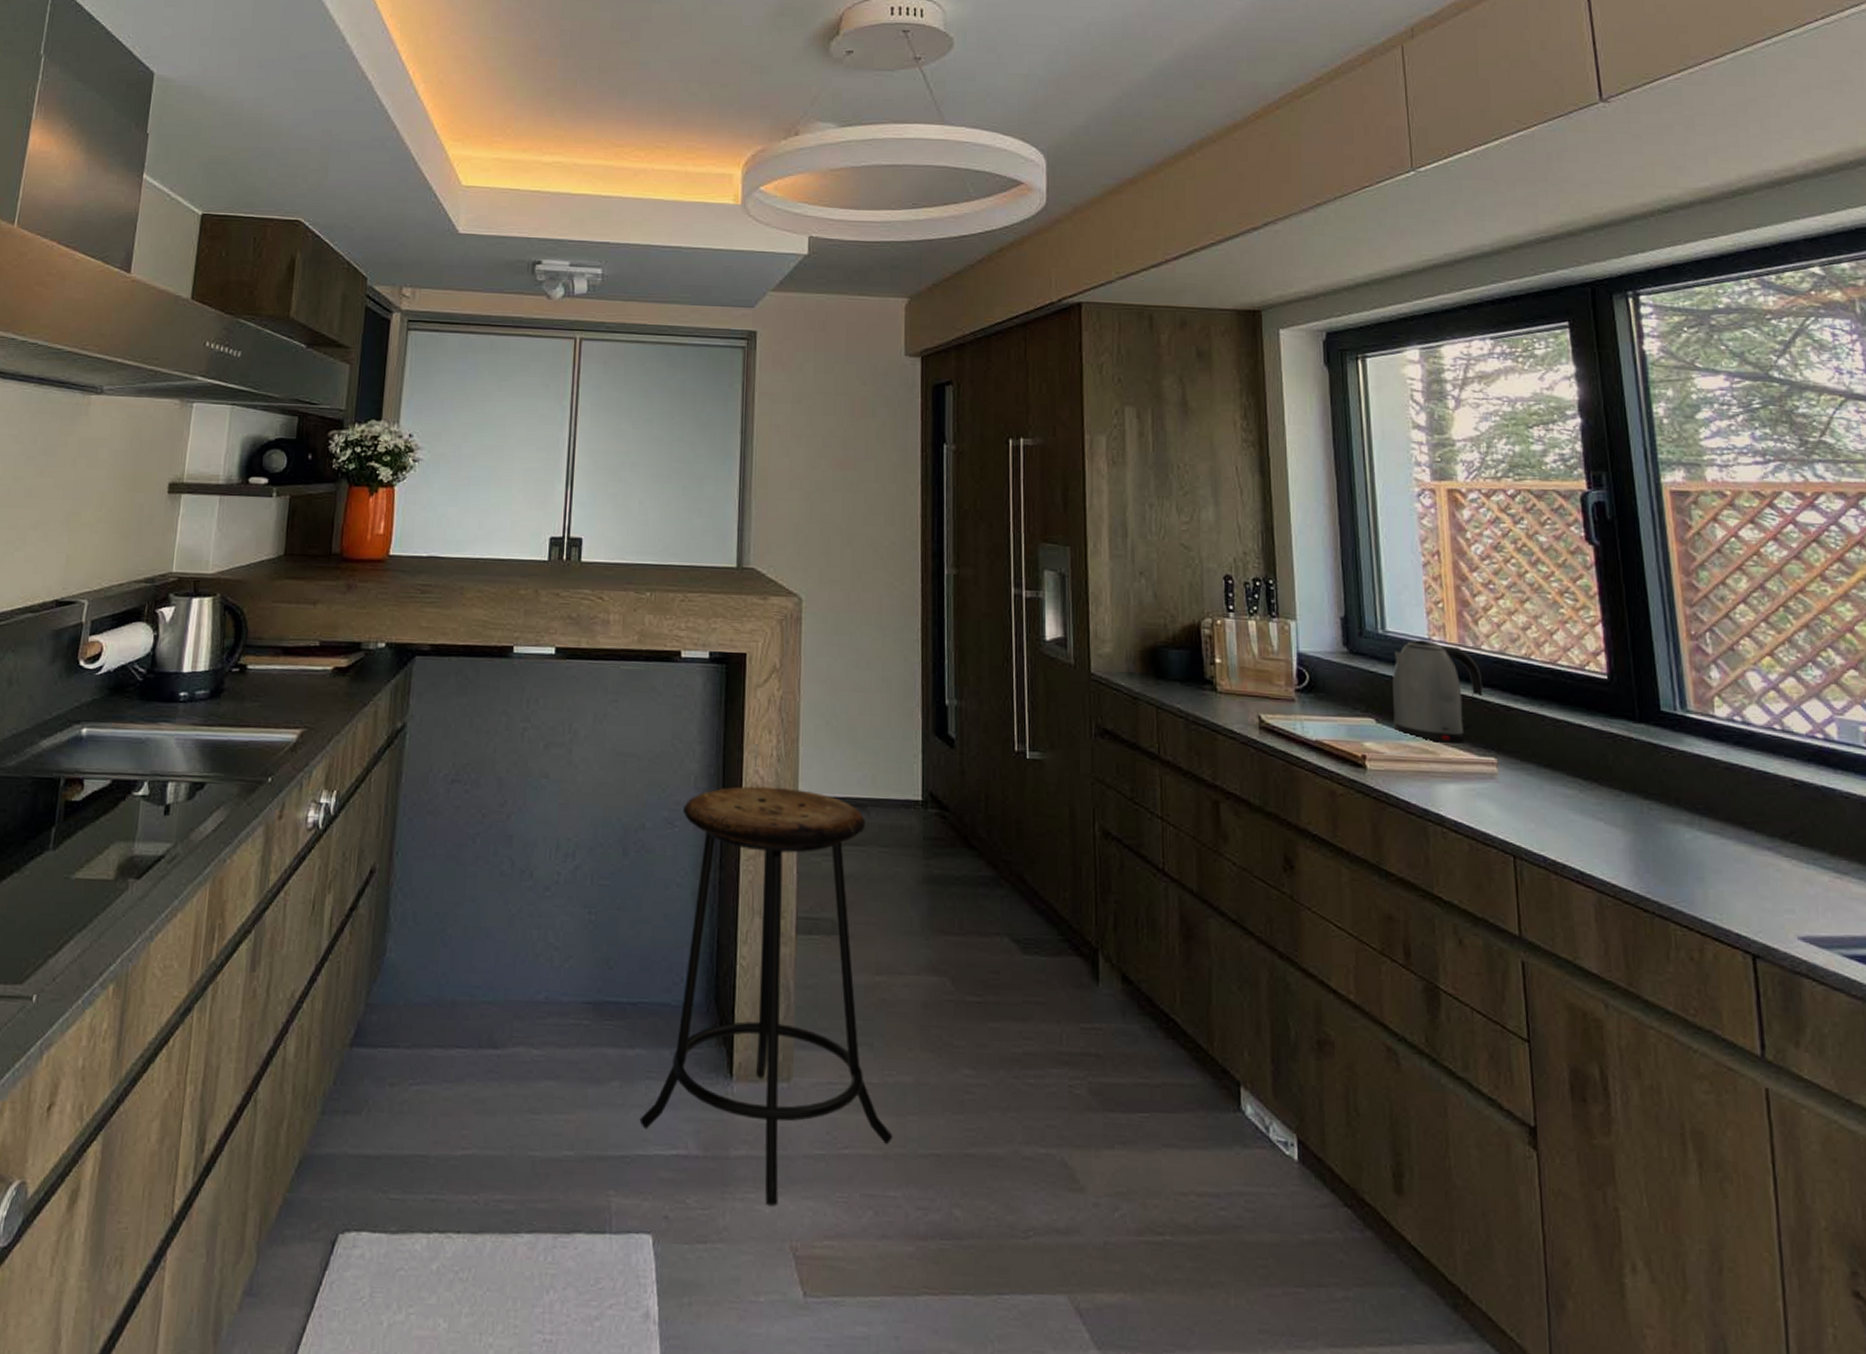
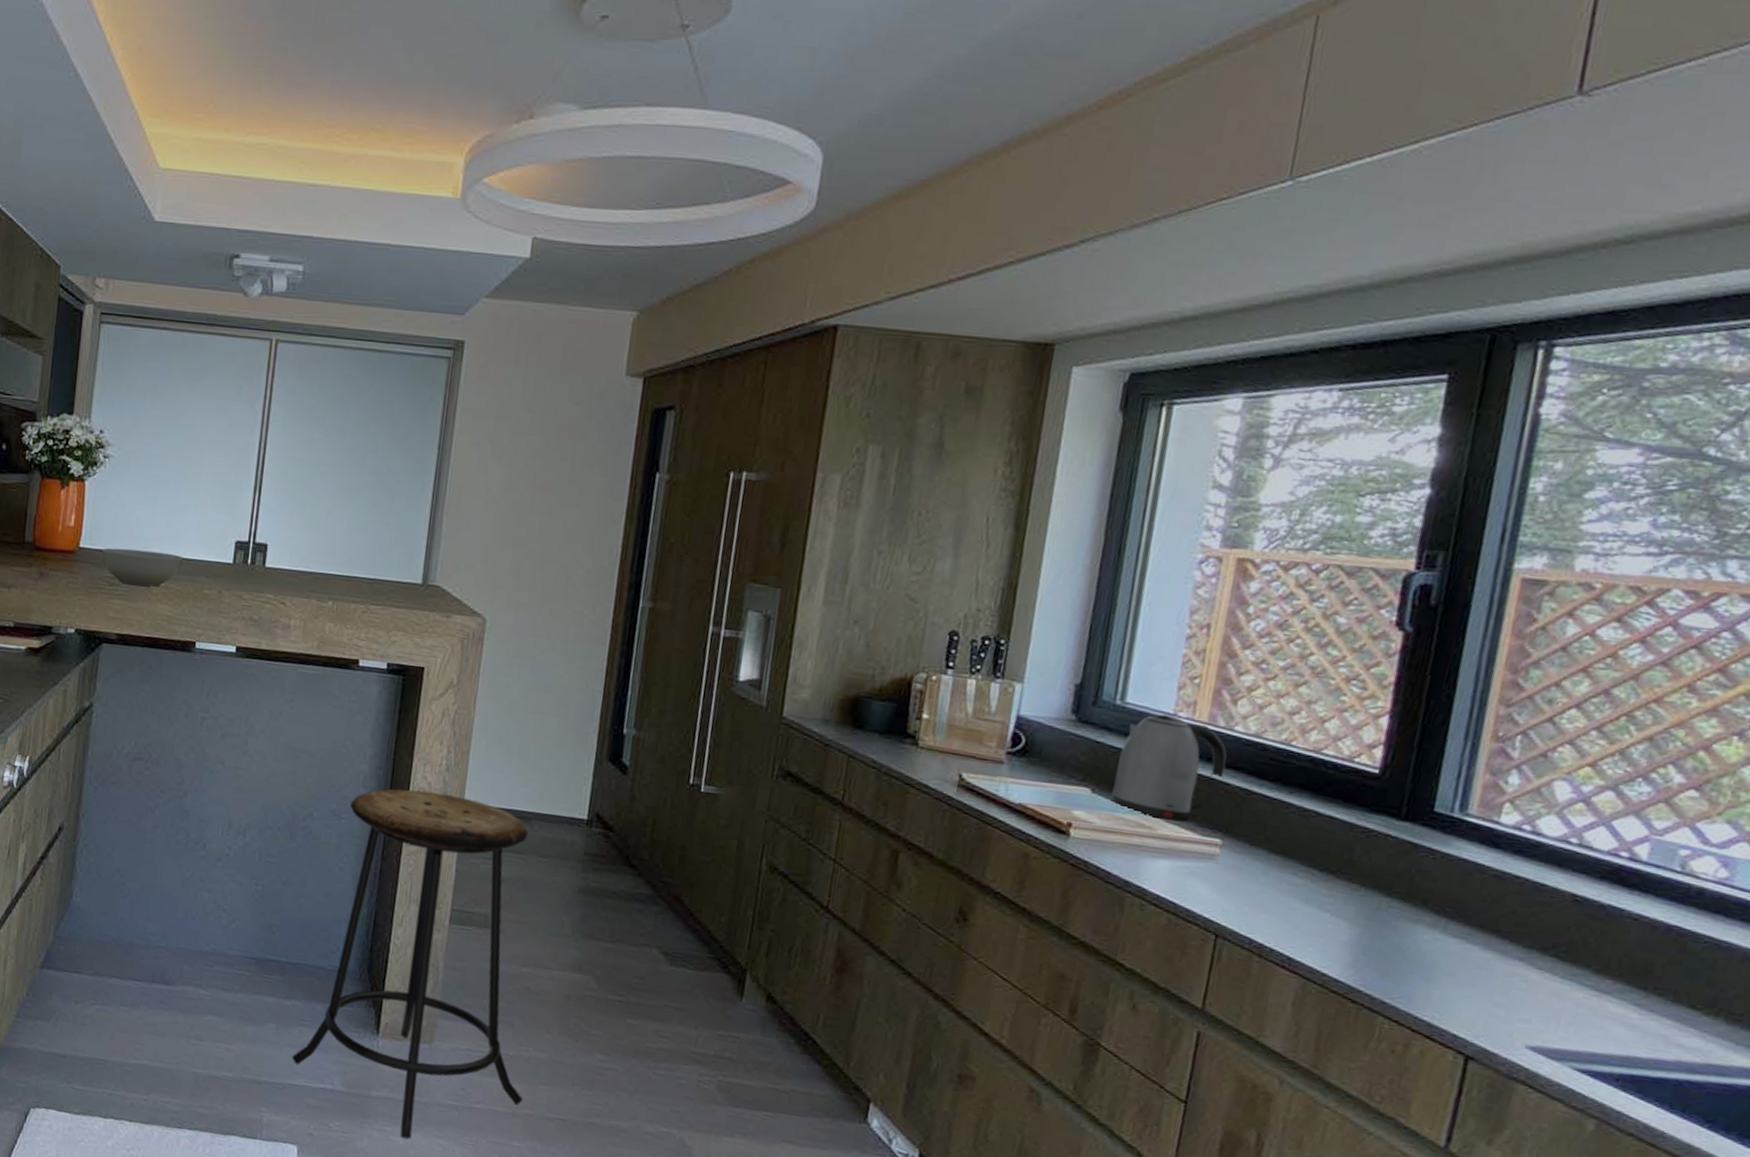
bowl: none [412,553,497,591] -> present [101,547,183,587]

